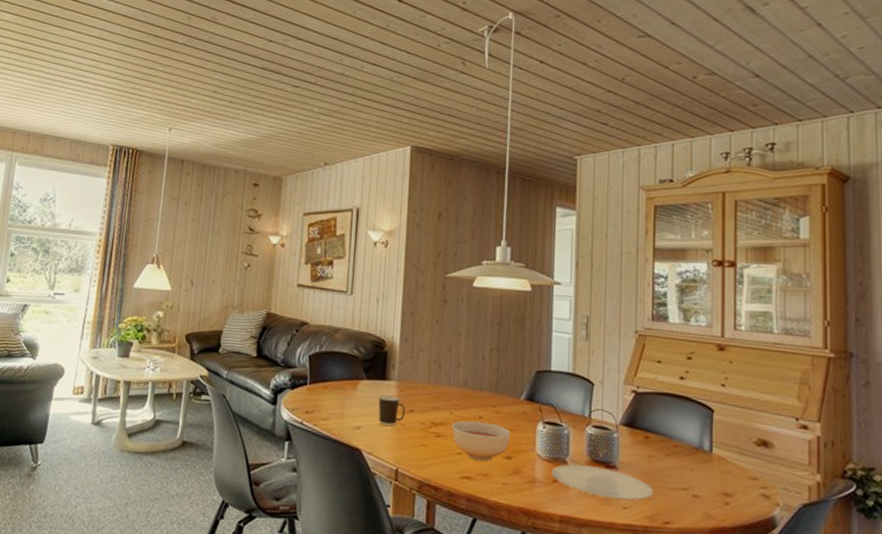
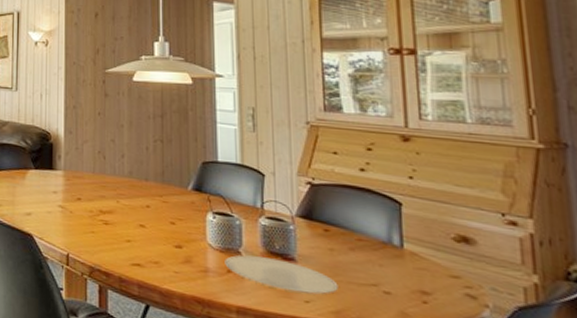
mug: present [378,395,405,427] -> none [47,184,72,214]
bowl: present [451,420,511,461] -> none [120,209,180,249]

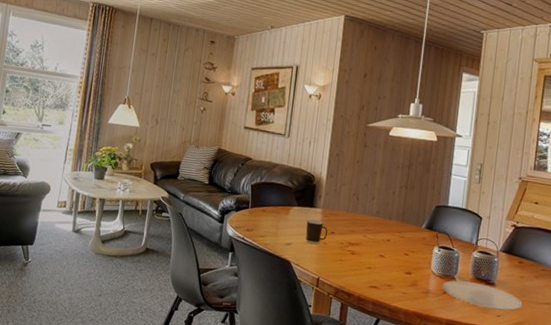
mug: none [47,184,72,214] -> present [305,220,328,244]

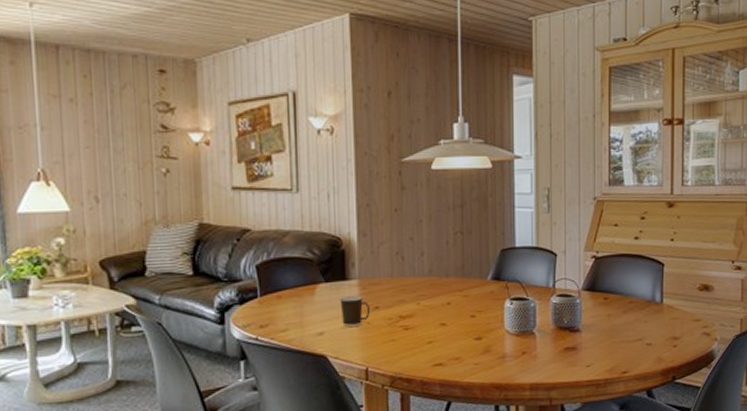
plate: present [442,280,523,311] -> none [520,332,613,361]

